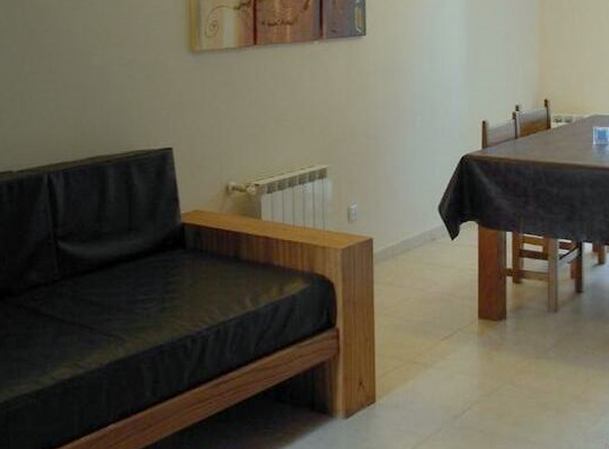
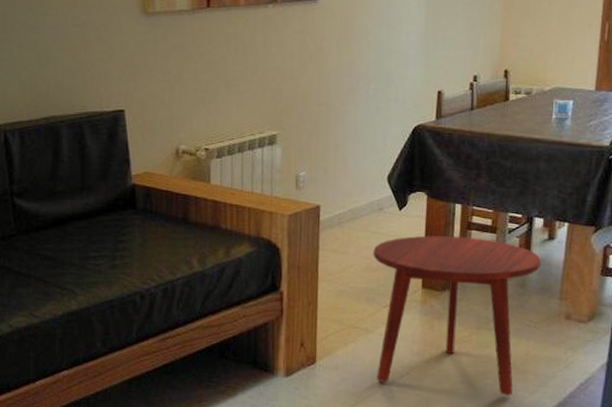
side table: none [428,265,594,427] -> present [373,235,542,396]

